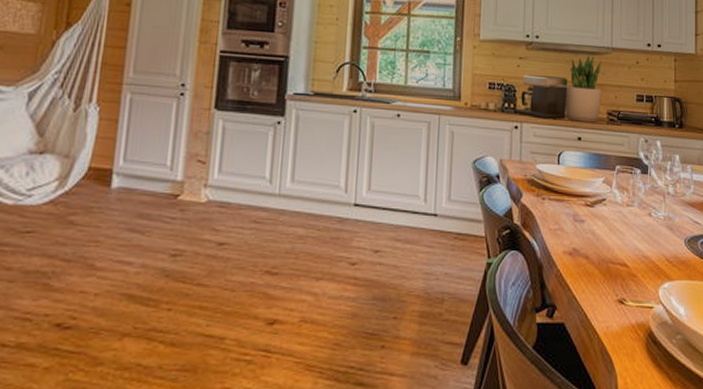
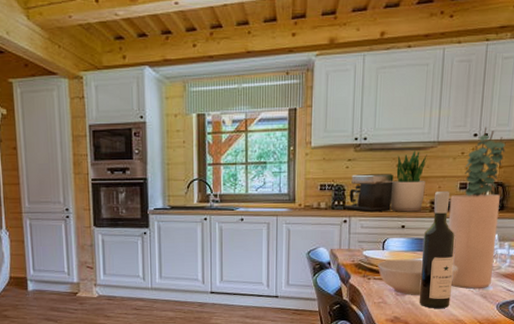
bowl: none [552,176,641,224] -> present [377,259,459,296]
bottle: none [600,102,635,241] -> present [419,191,456,309]
vase: none [627,38,679,218] -> present [448,127,506,289]

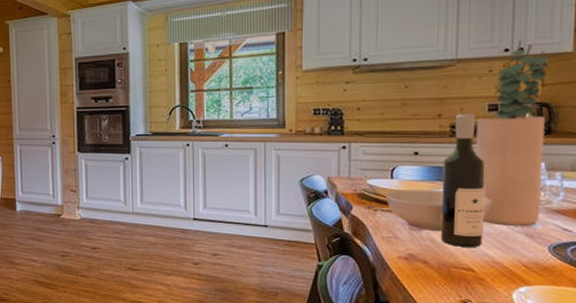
coffee maker: present [344,174,394,213] -> none [343,96,402,138]
planter: present [390,151,427,212] -> none [398,70,444,137]

